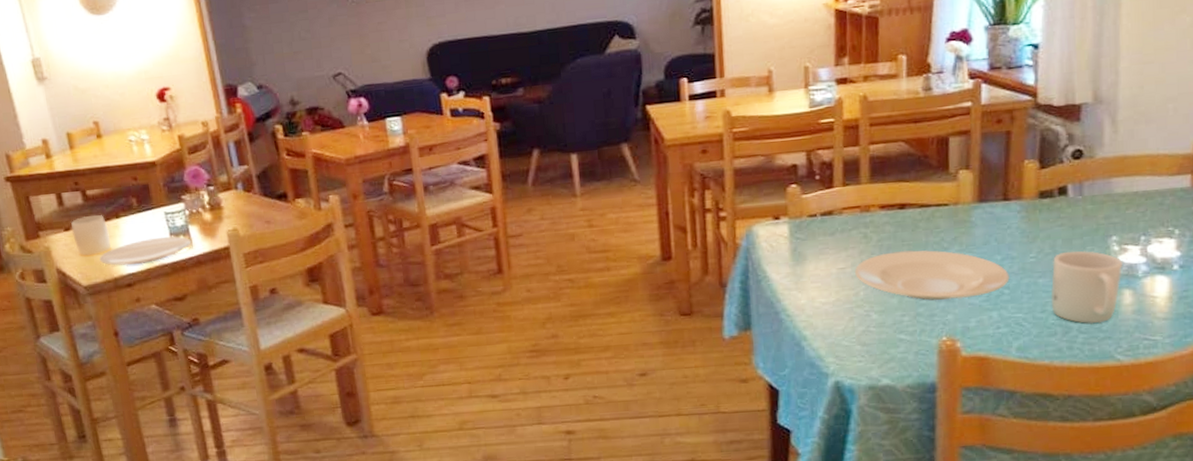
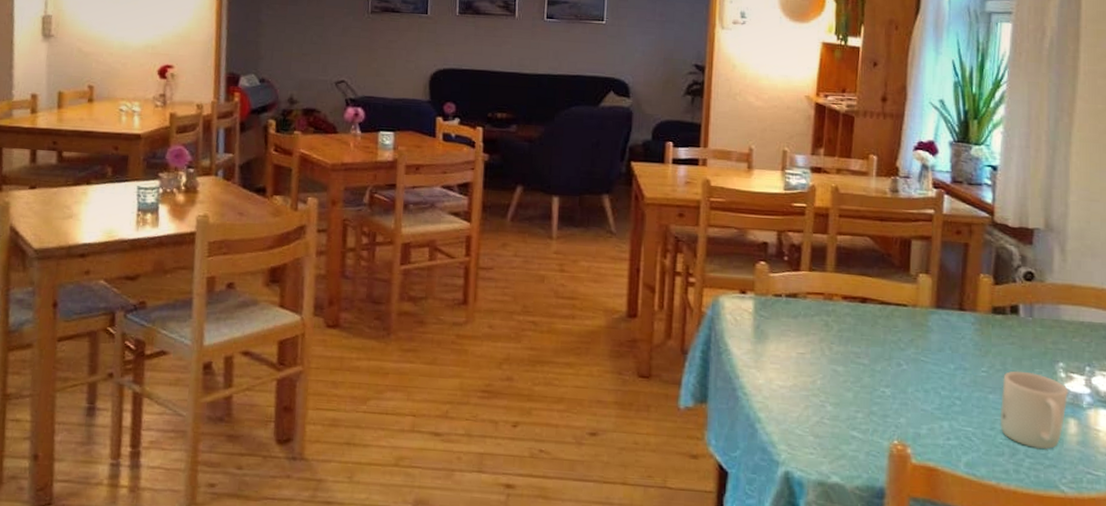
mug: present [71,215,111,257] -> none [36,177,76,219]
plate: present [99,236,191,266] -> none [58,211,158,236]
plate: present [855,250,1010,301] -> none [814,344,961,403]

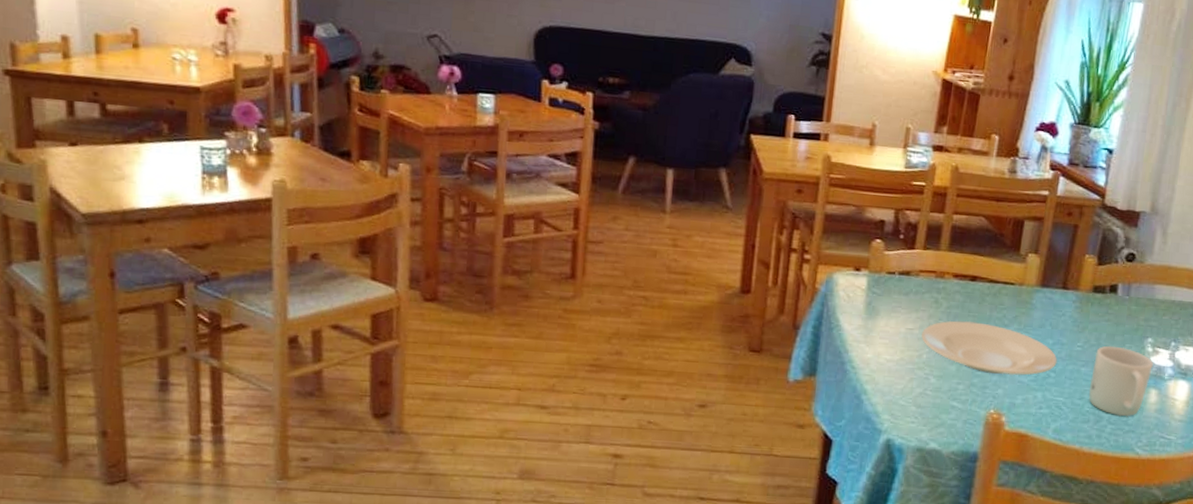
plate: none [814,344,961,403] -> present [921,320,1057,376]

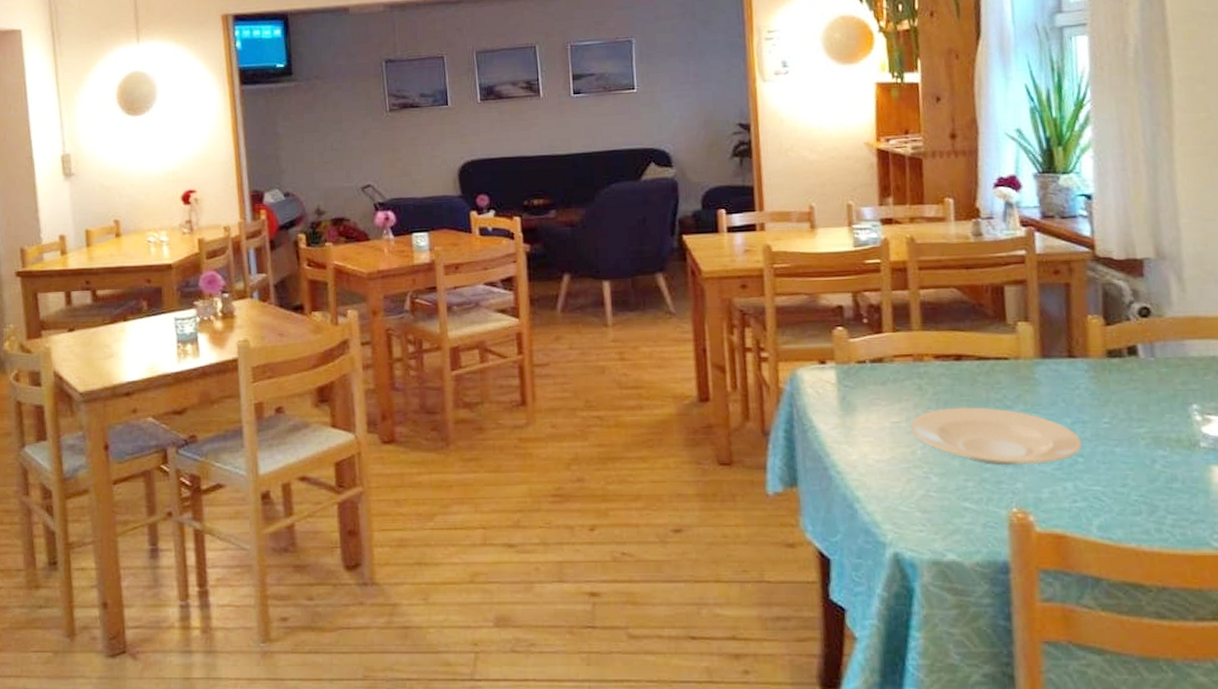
mug: present [1088,345,1153,417] -> none [1128,418,1208,504]

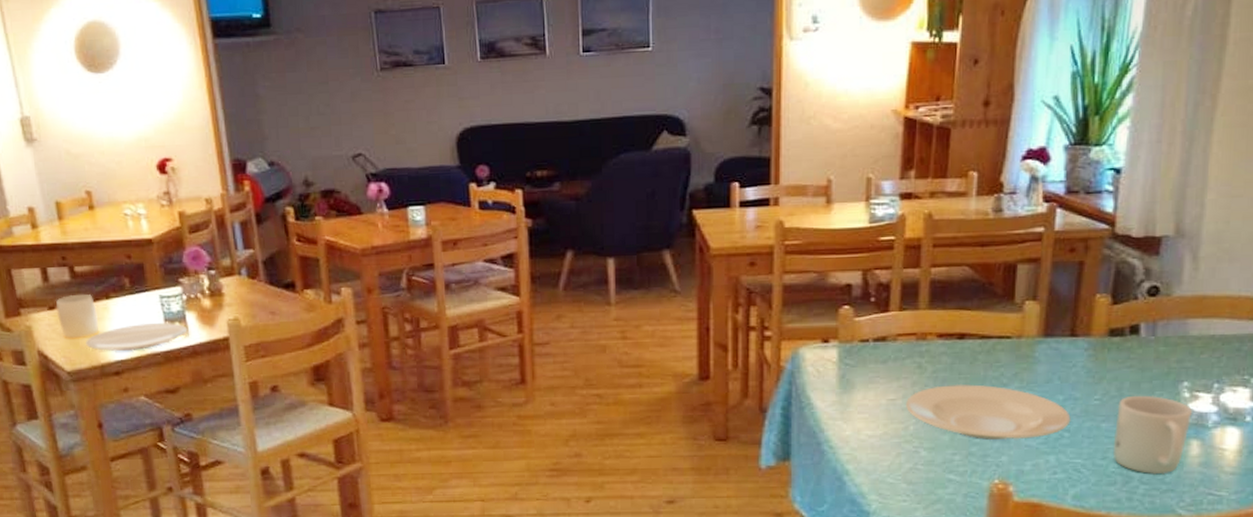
mug: none [75,316,115,360] -> present [56,294,99,339]
plate: none [100,344,199,372] -> present [86,323,188,351]
mug: none [1128,418,1208,504] -> present [1112,395,1192,475]

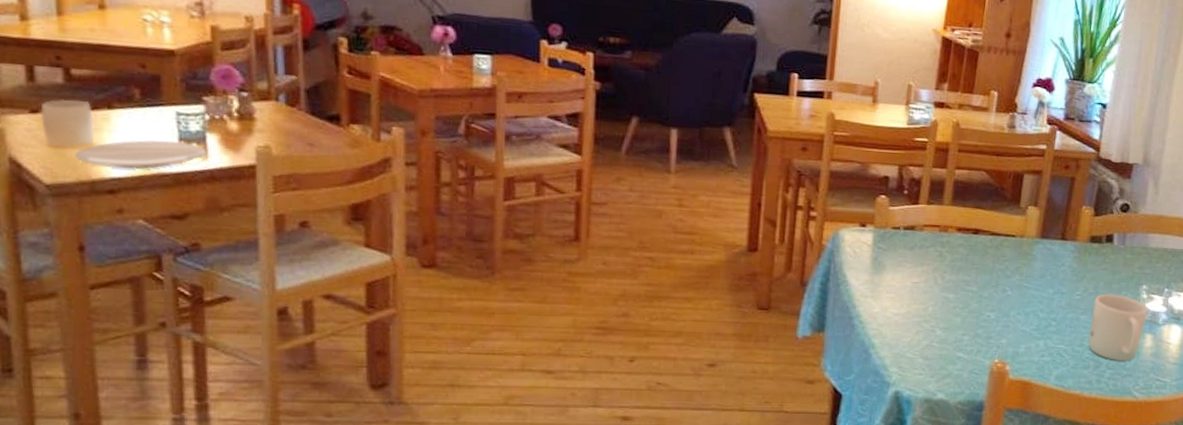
plate: present [906,384,1071,440] -> none [927,273,1058,325]

